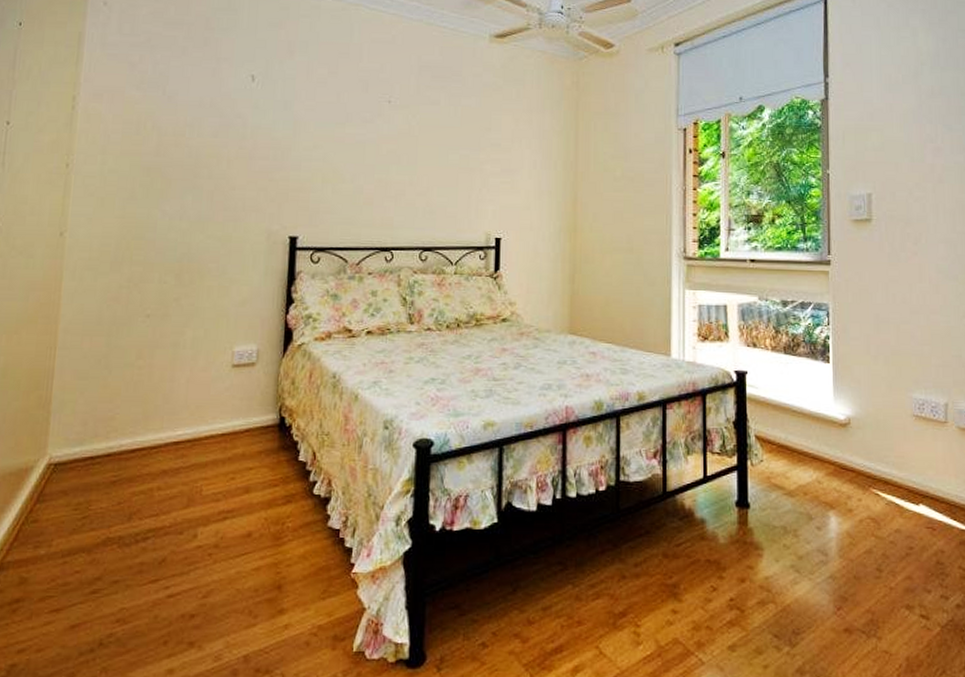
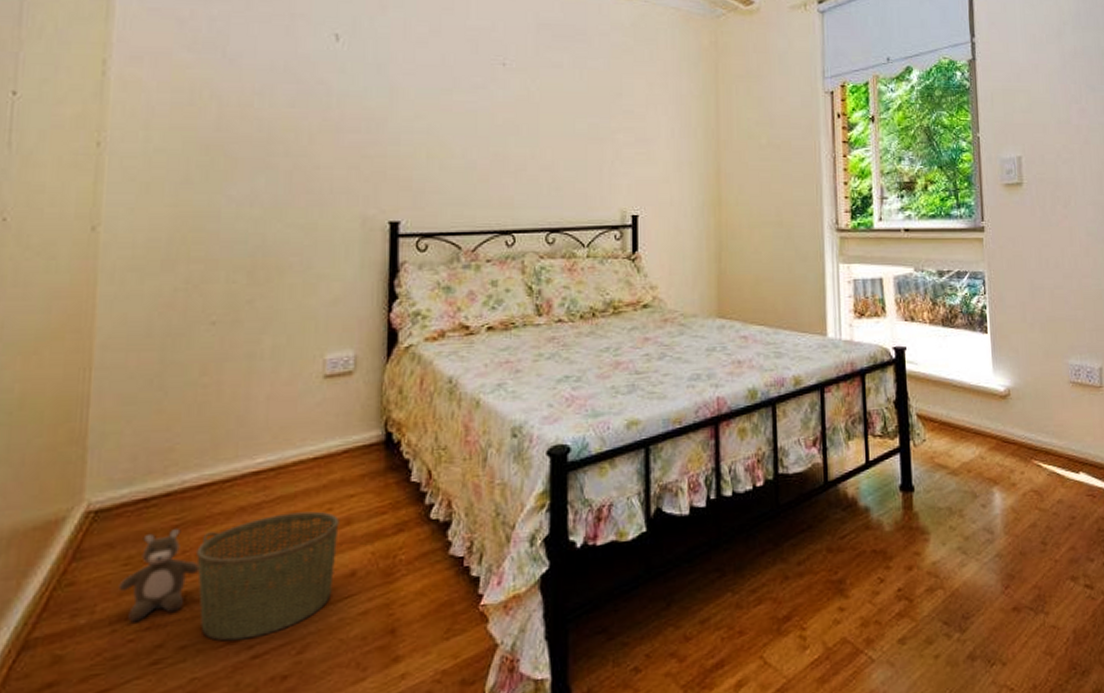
teddy bear: none [69,483,131,558] -> present [118,527,200,623]
basket: none [128,478,240,581] -> present [196,511,339,641]

